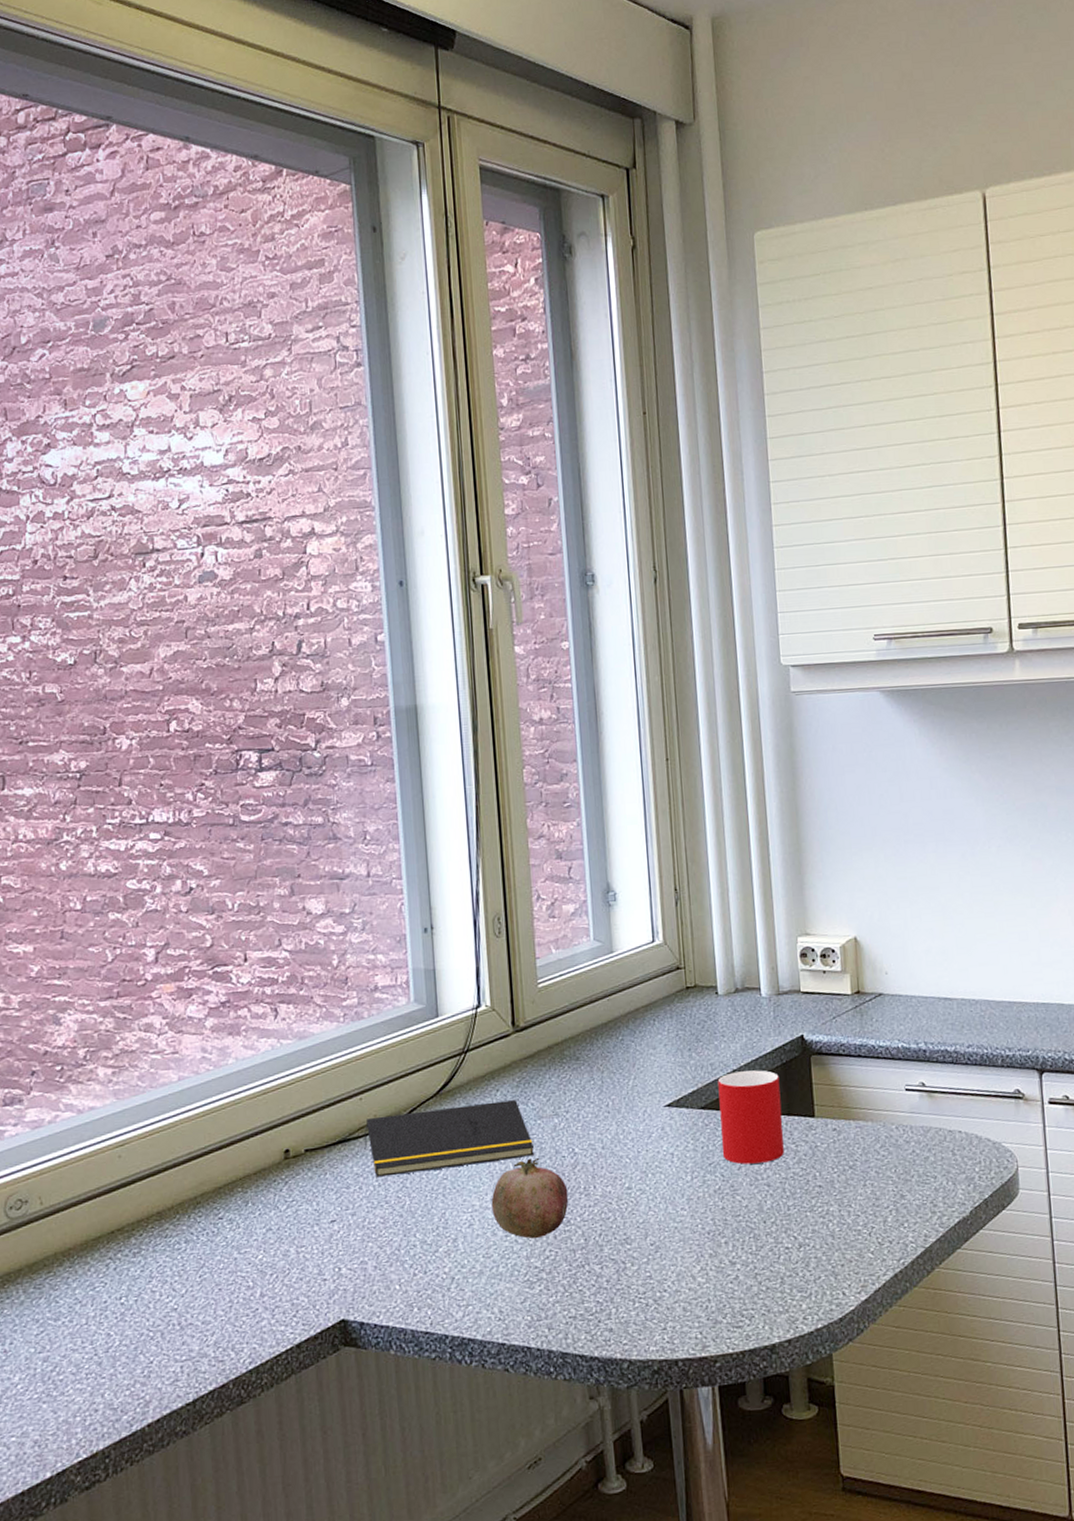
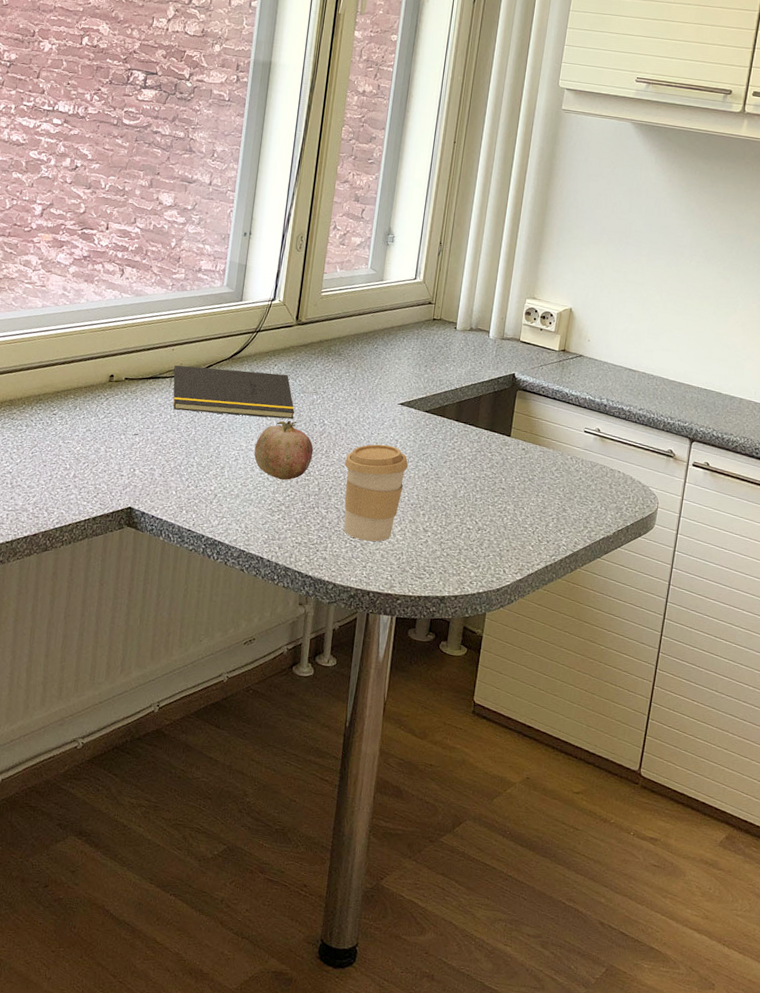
coffee cup: none [611,1162,694,1295] -> present [344,444,408,542]
cup: present [717,1070,784,1165] -> none [434,390,490,463]

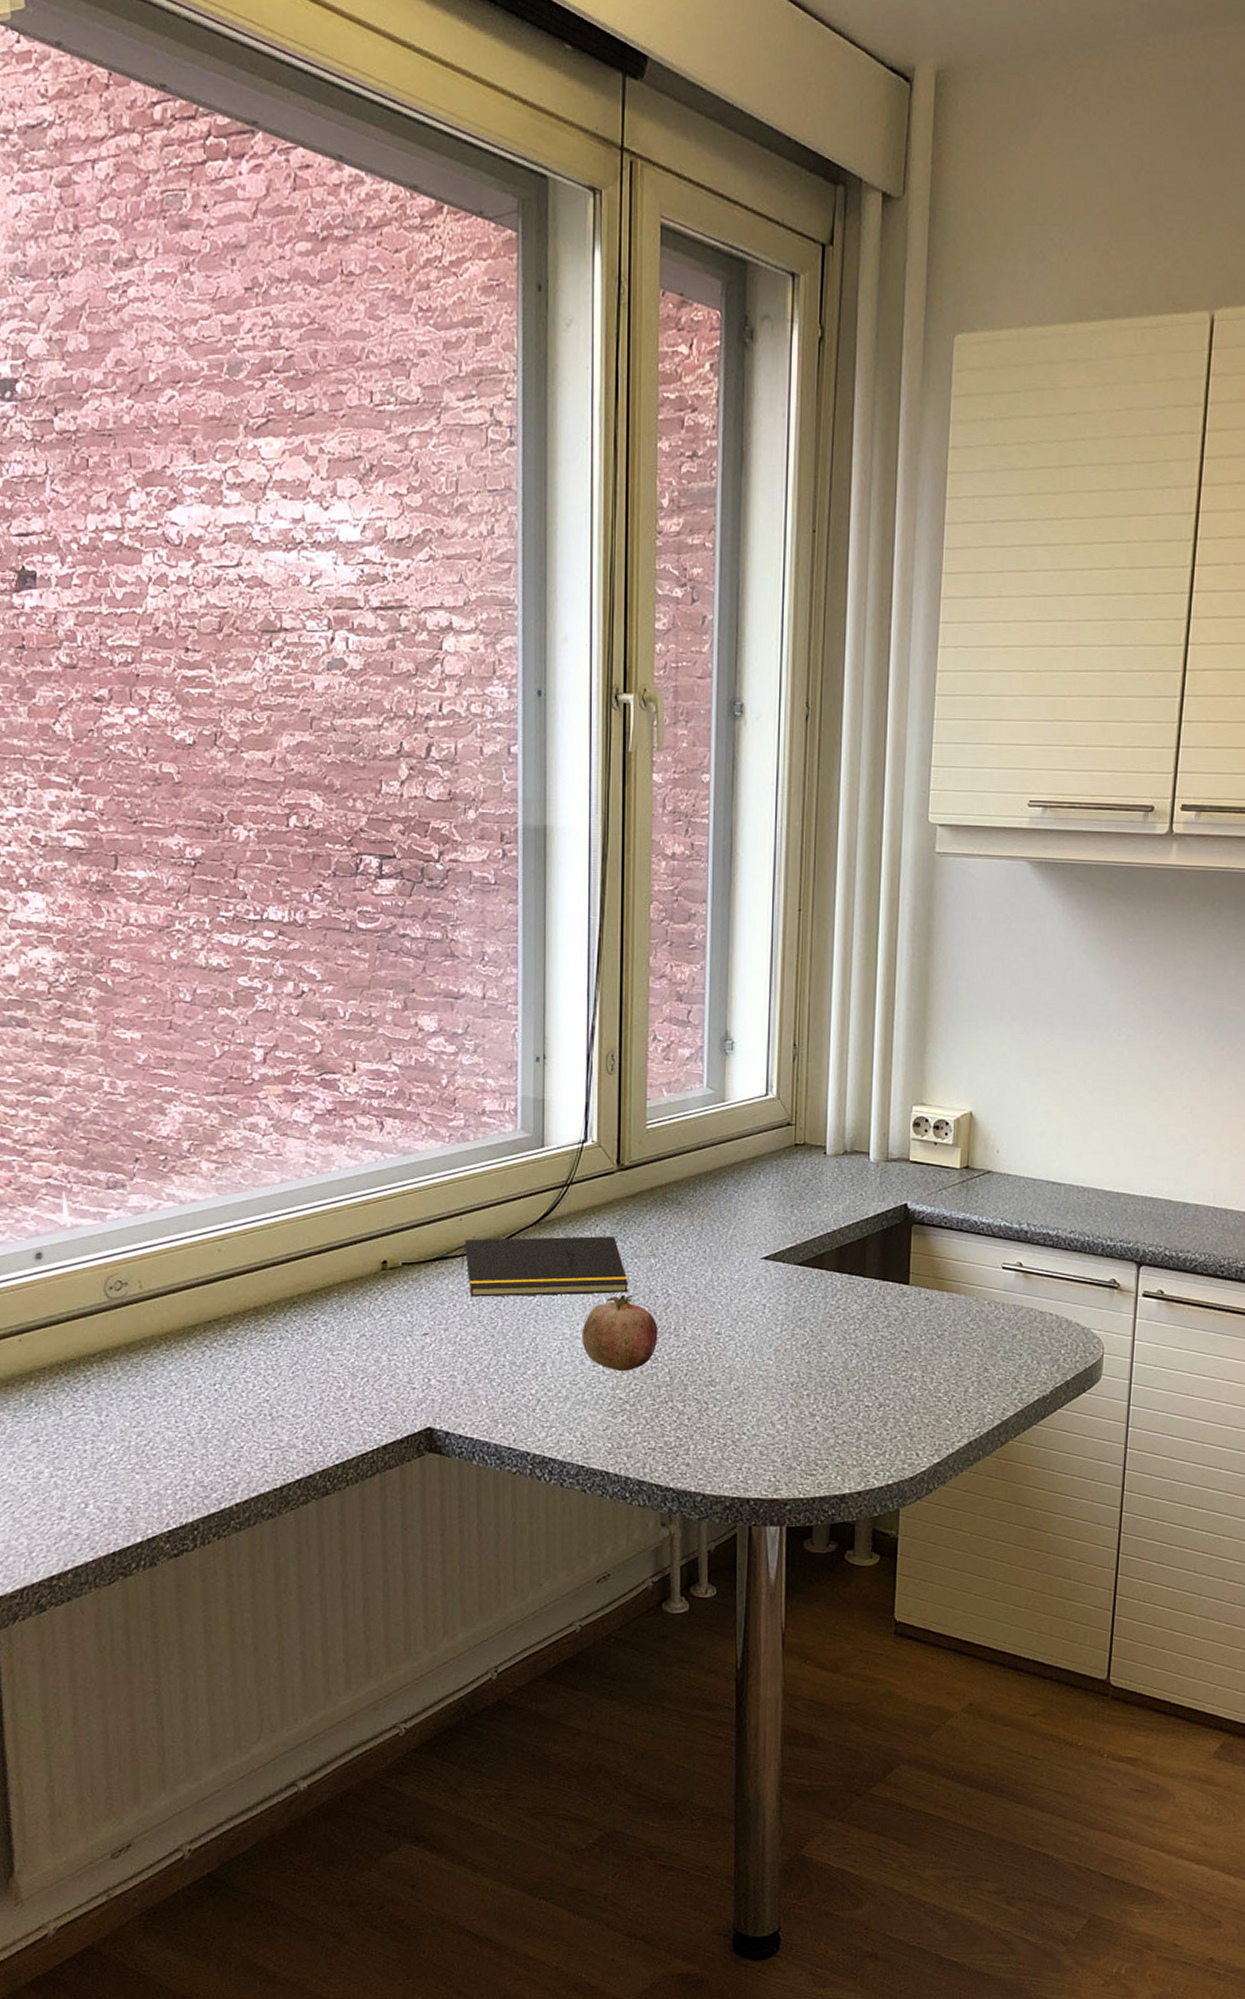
coffee cup: present [344,444,408,542] -> none [700,1312,782,1437]

